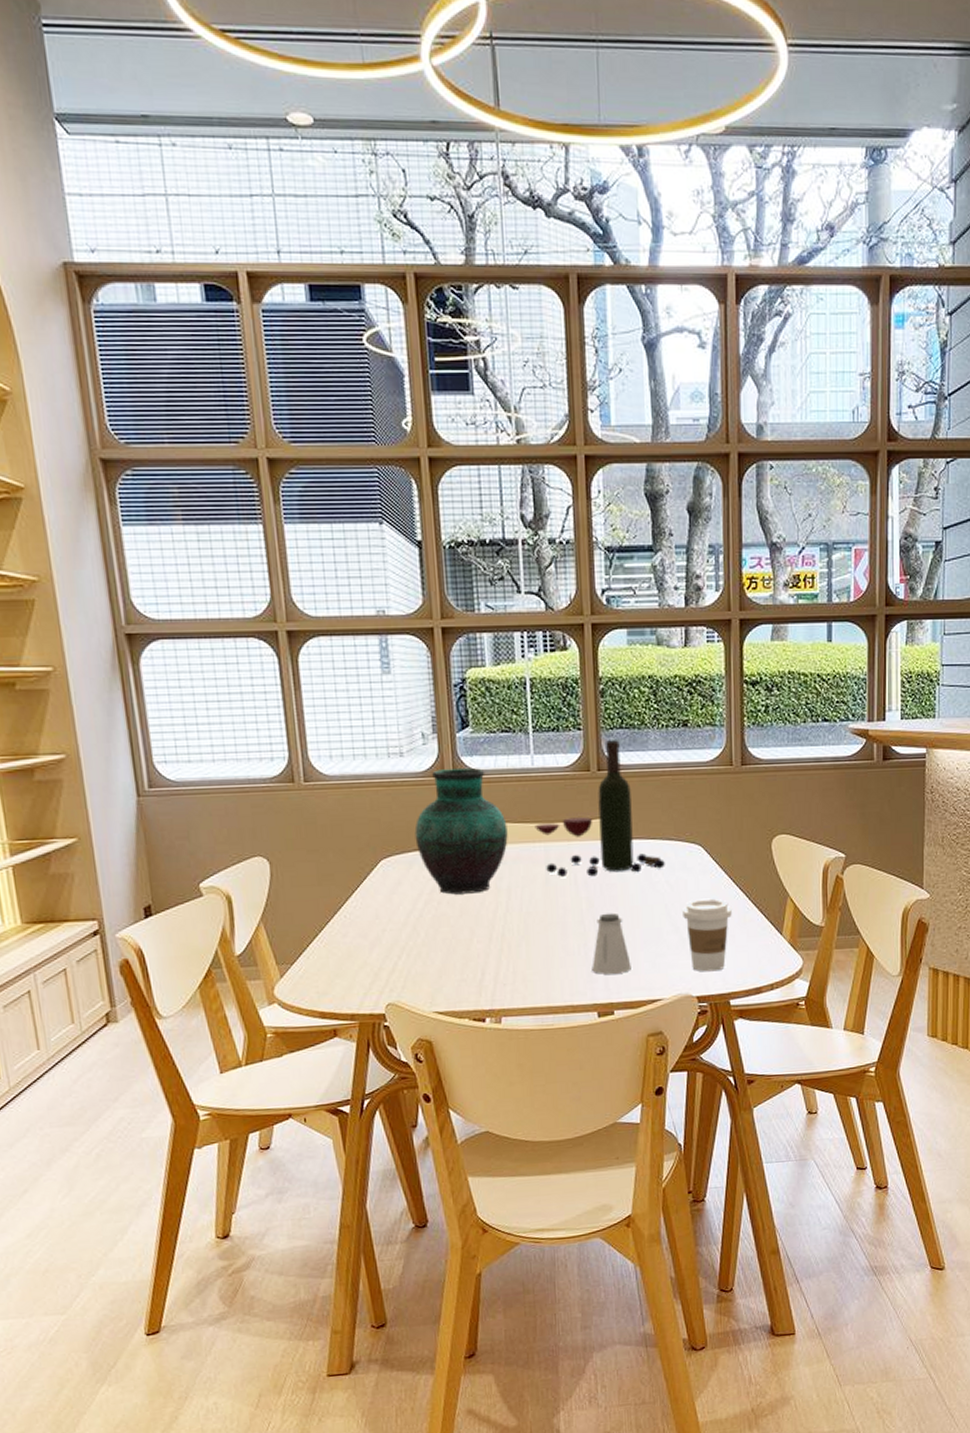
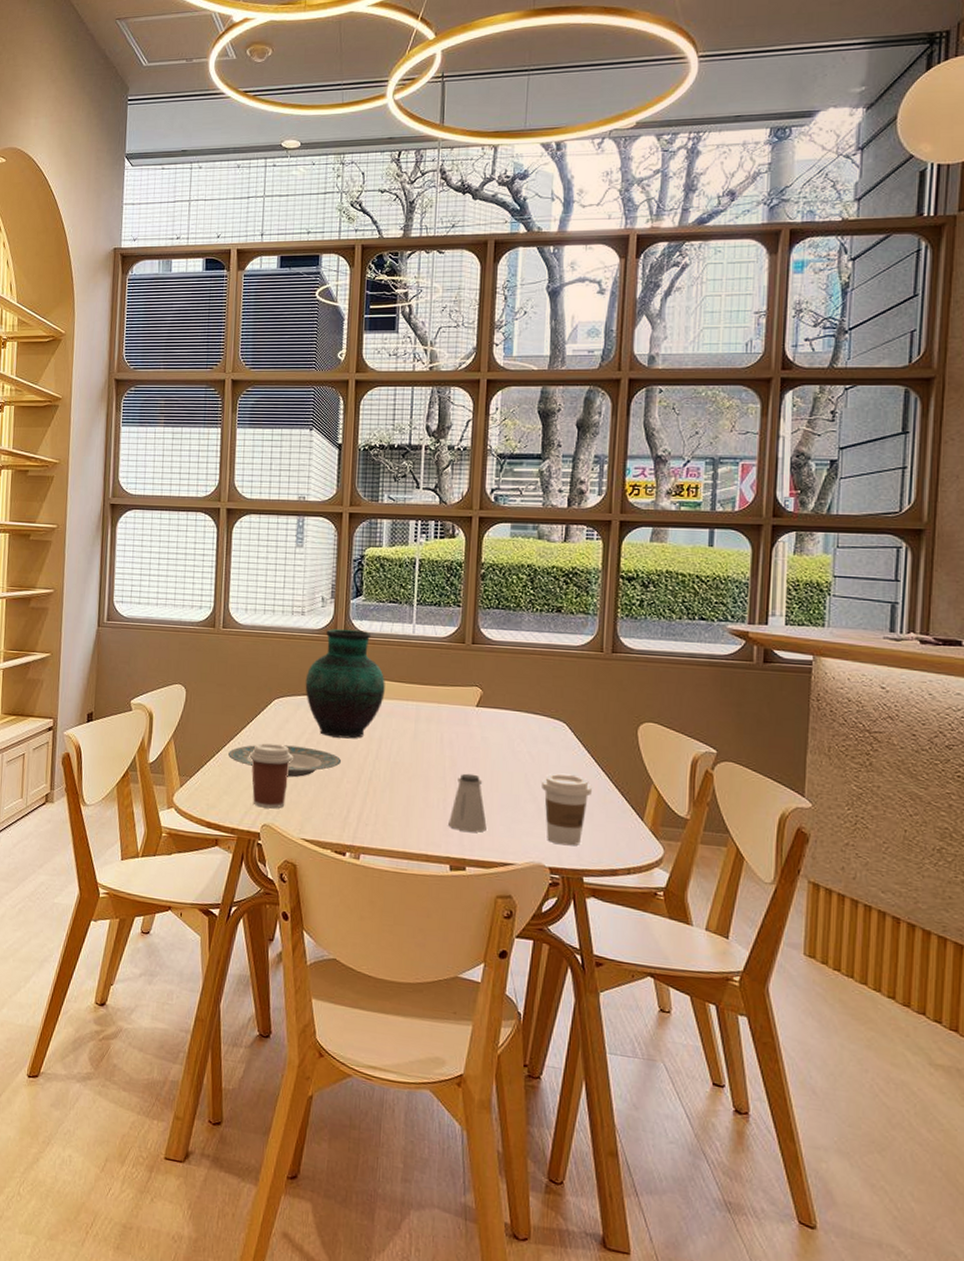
plate: none [334,910,469,947] -> present [228,745,342,778]
coffee cup: none [359,911,412,986] -> present [249,743,293,809]
wine bottle: present [535,740,665,877] -> none [409,618,528,741]

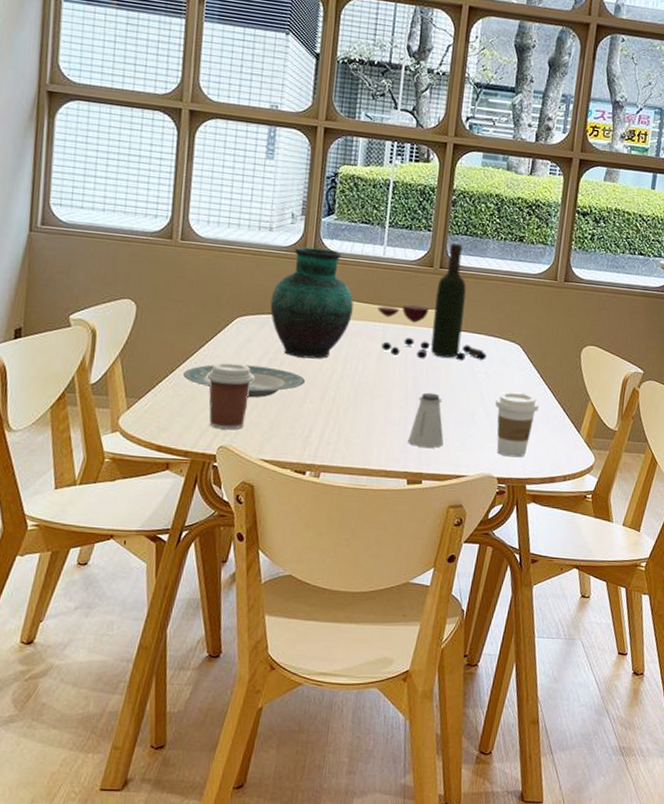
wine bottle: none [409,618,528,741] -> present [377,243,487,361]

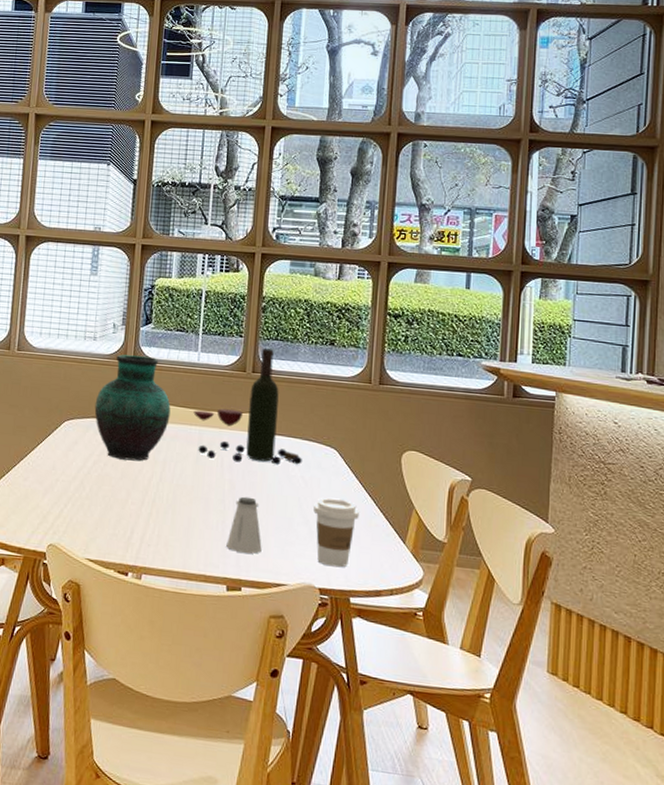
plate: present [183,365,306,398] -> none [18,465,127,498]
coffee cup: present [206,363,255,430] -> none [38,464,81,529]

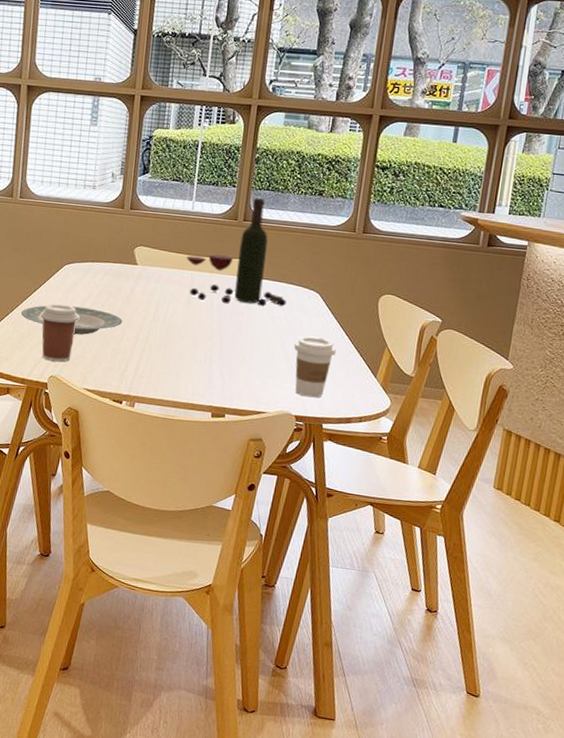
plate: none [18,465,127,498] -> present [21,305,123,335]
coffee cup: none [38,464,81,529] -> present [40,304,80,362]
vase: present [94,354,171,461] -> none [93,203,165,302]
saltshaker: present [226,496,262,554] -> none [212,334,246,386]

